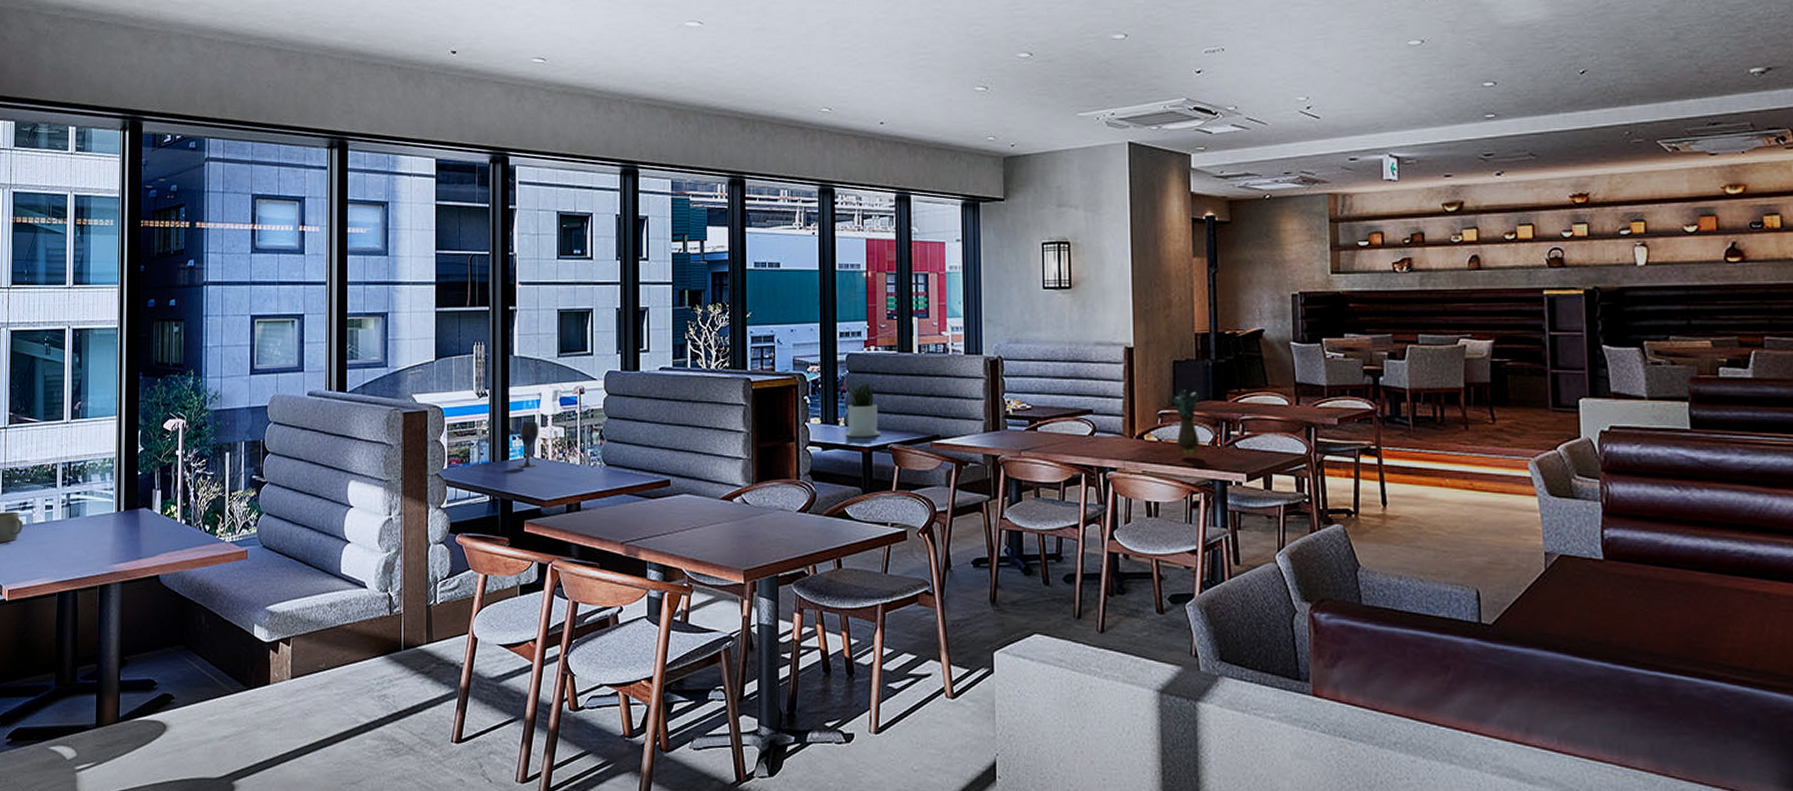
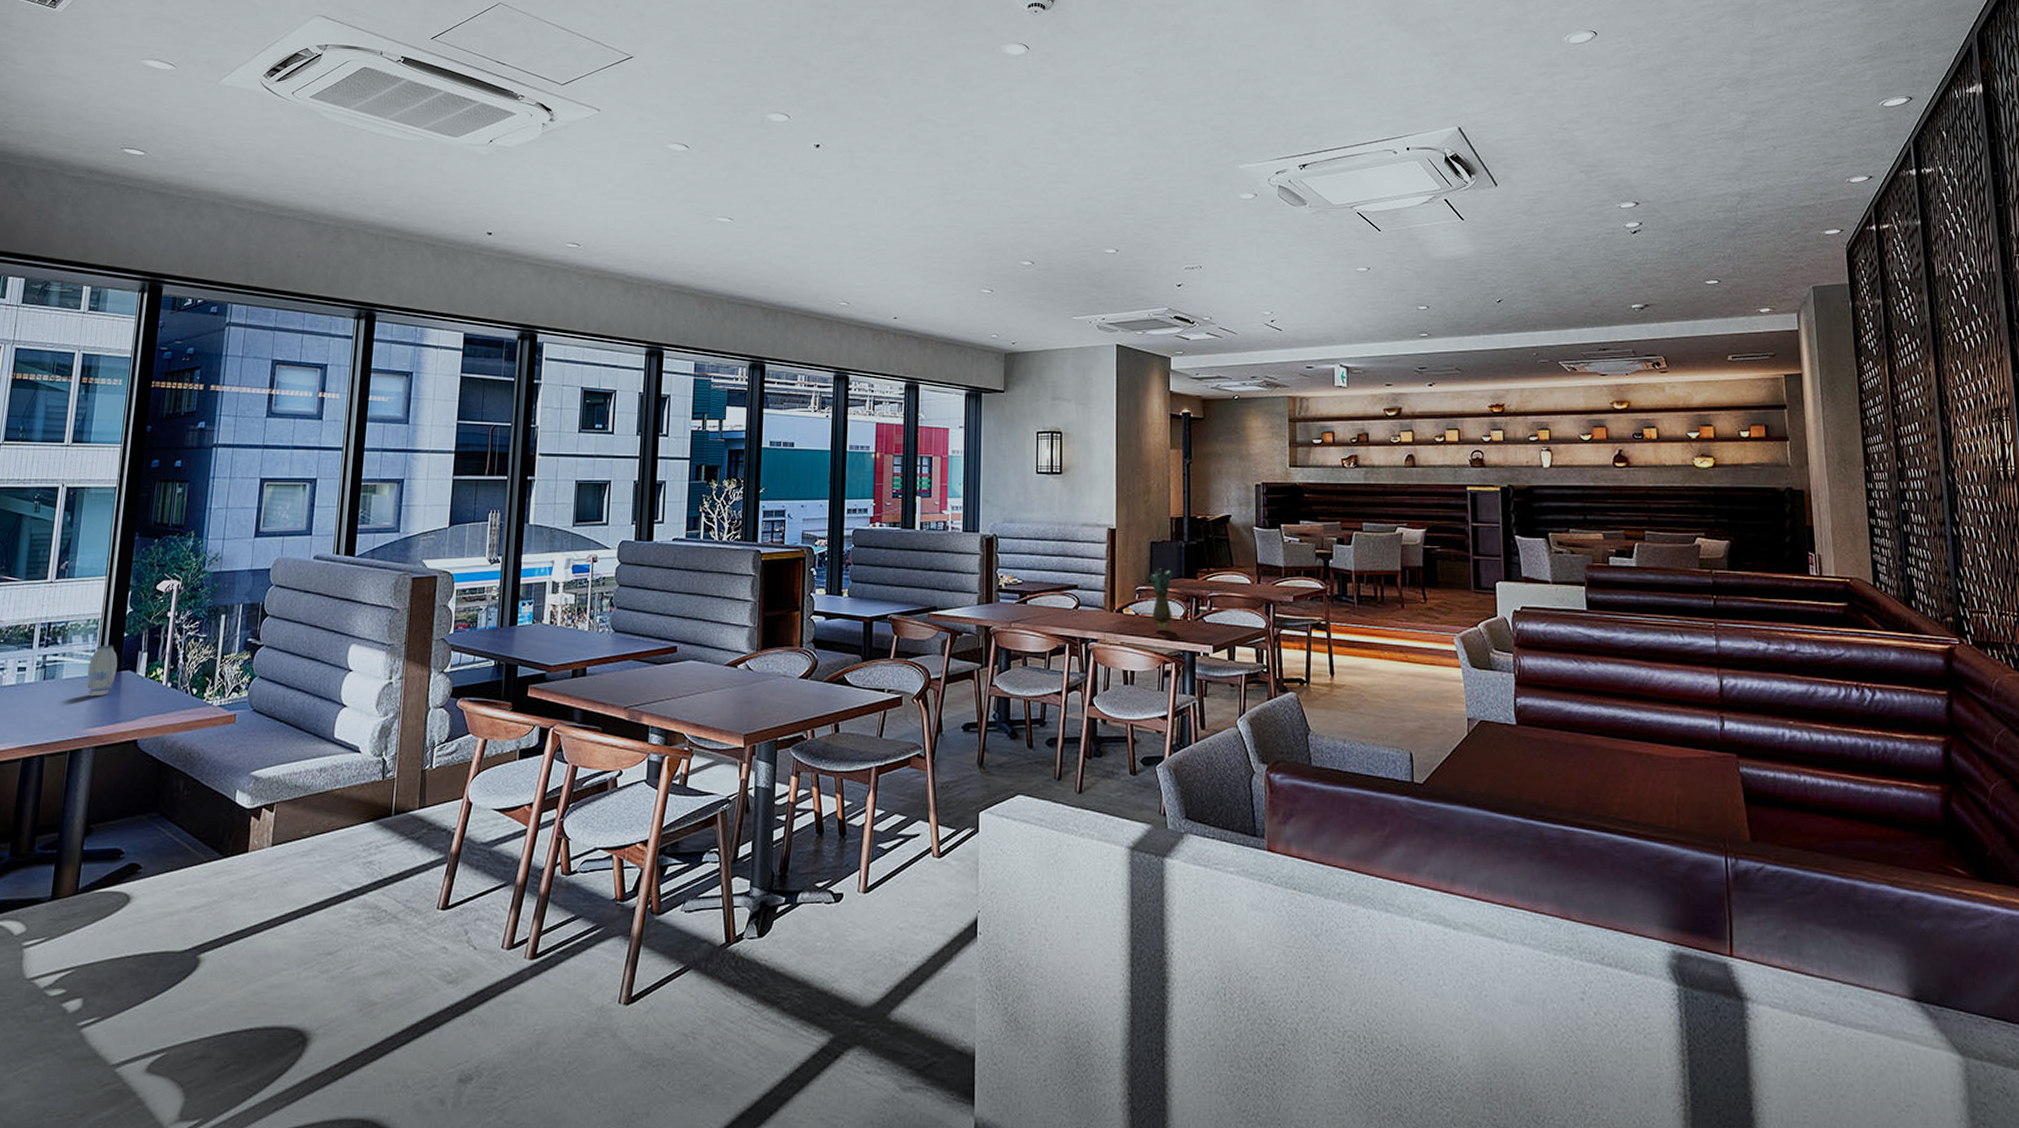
vase: none [108,483,135,534] -> present [87,645,118,697]
wine glass: present [519,421,539,468] -> none [526,588,550,633]
planter: present [845,382,881,438] -> none [848,556,882,609]

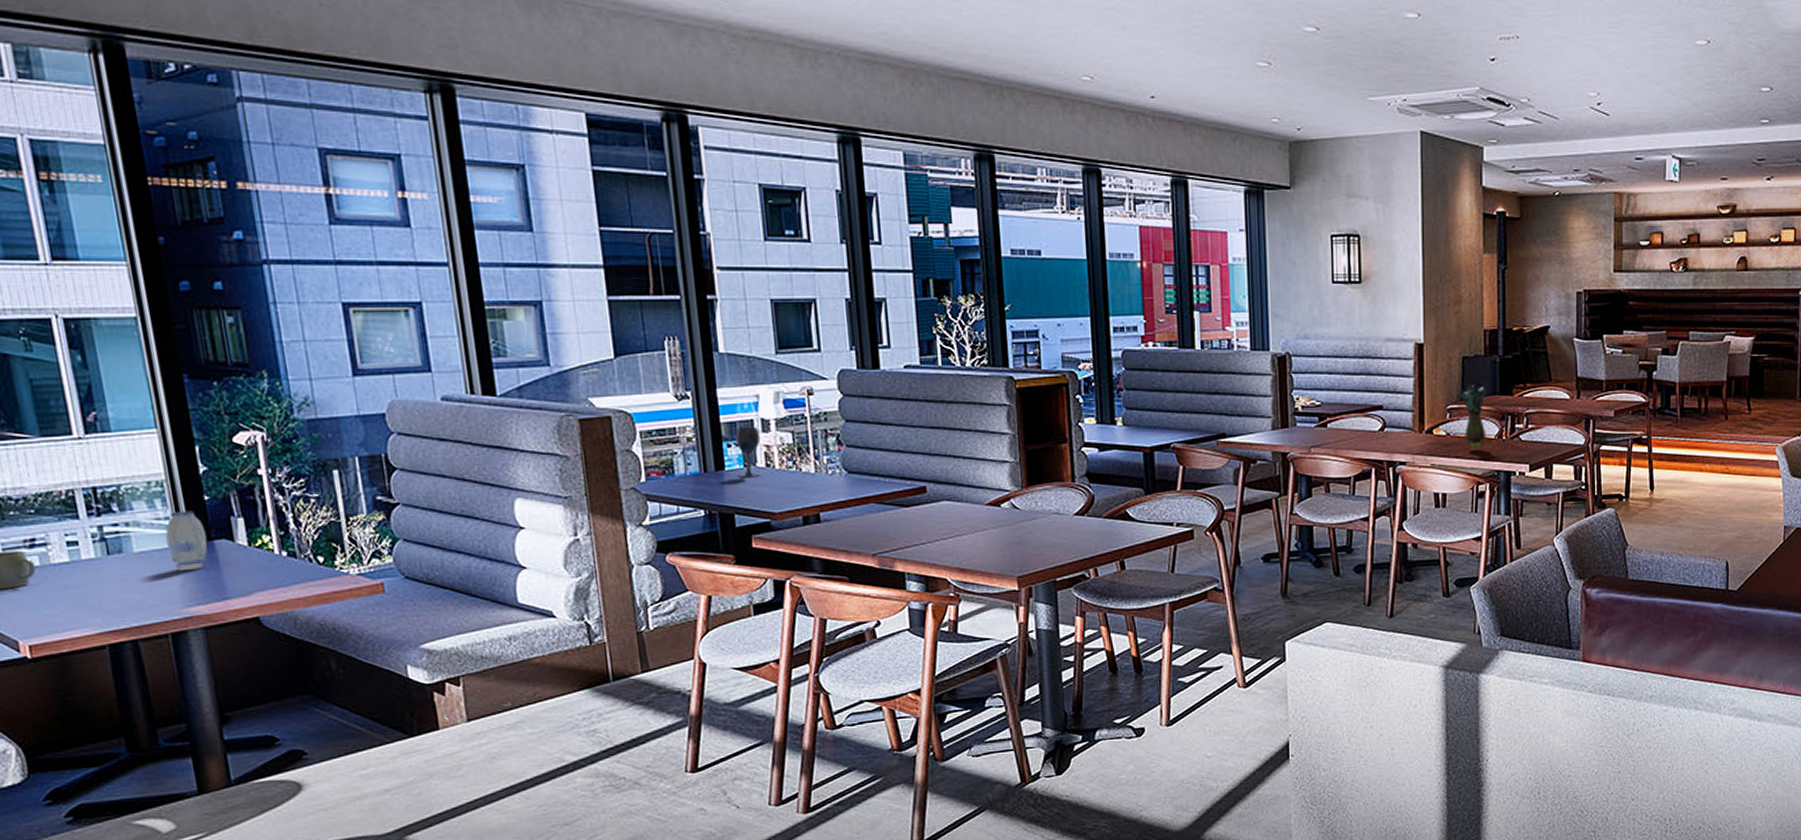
wine glass: none [526,588,550,633] -> present [735,426,761,478]

